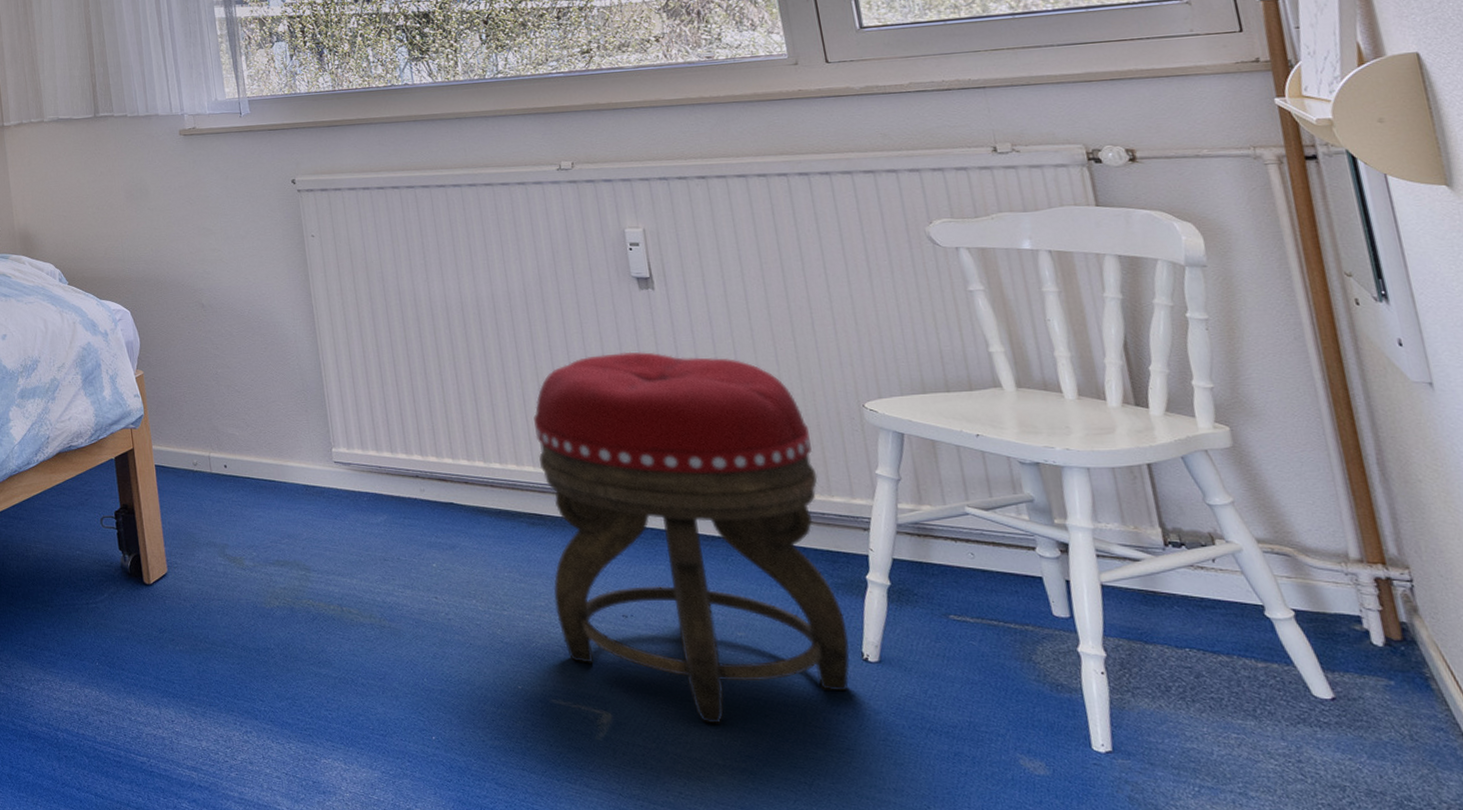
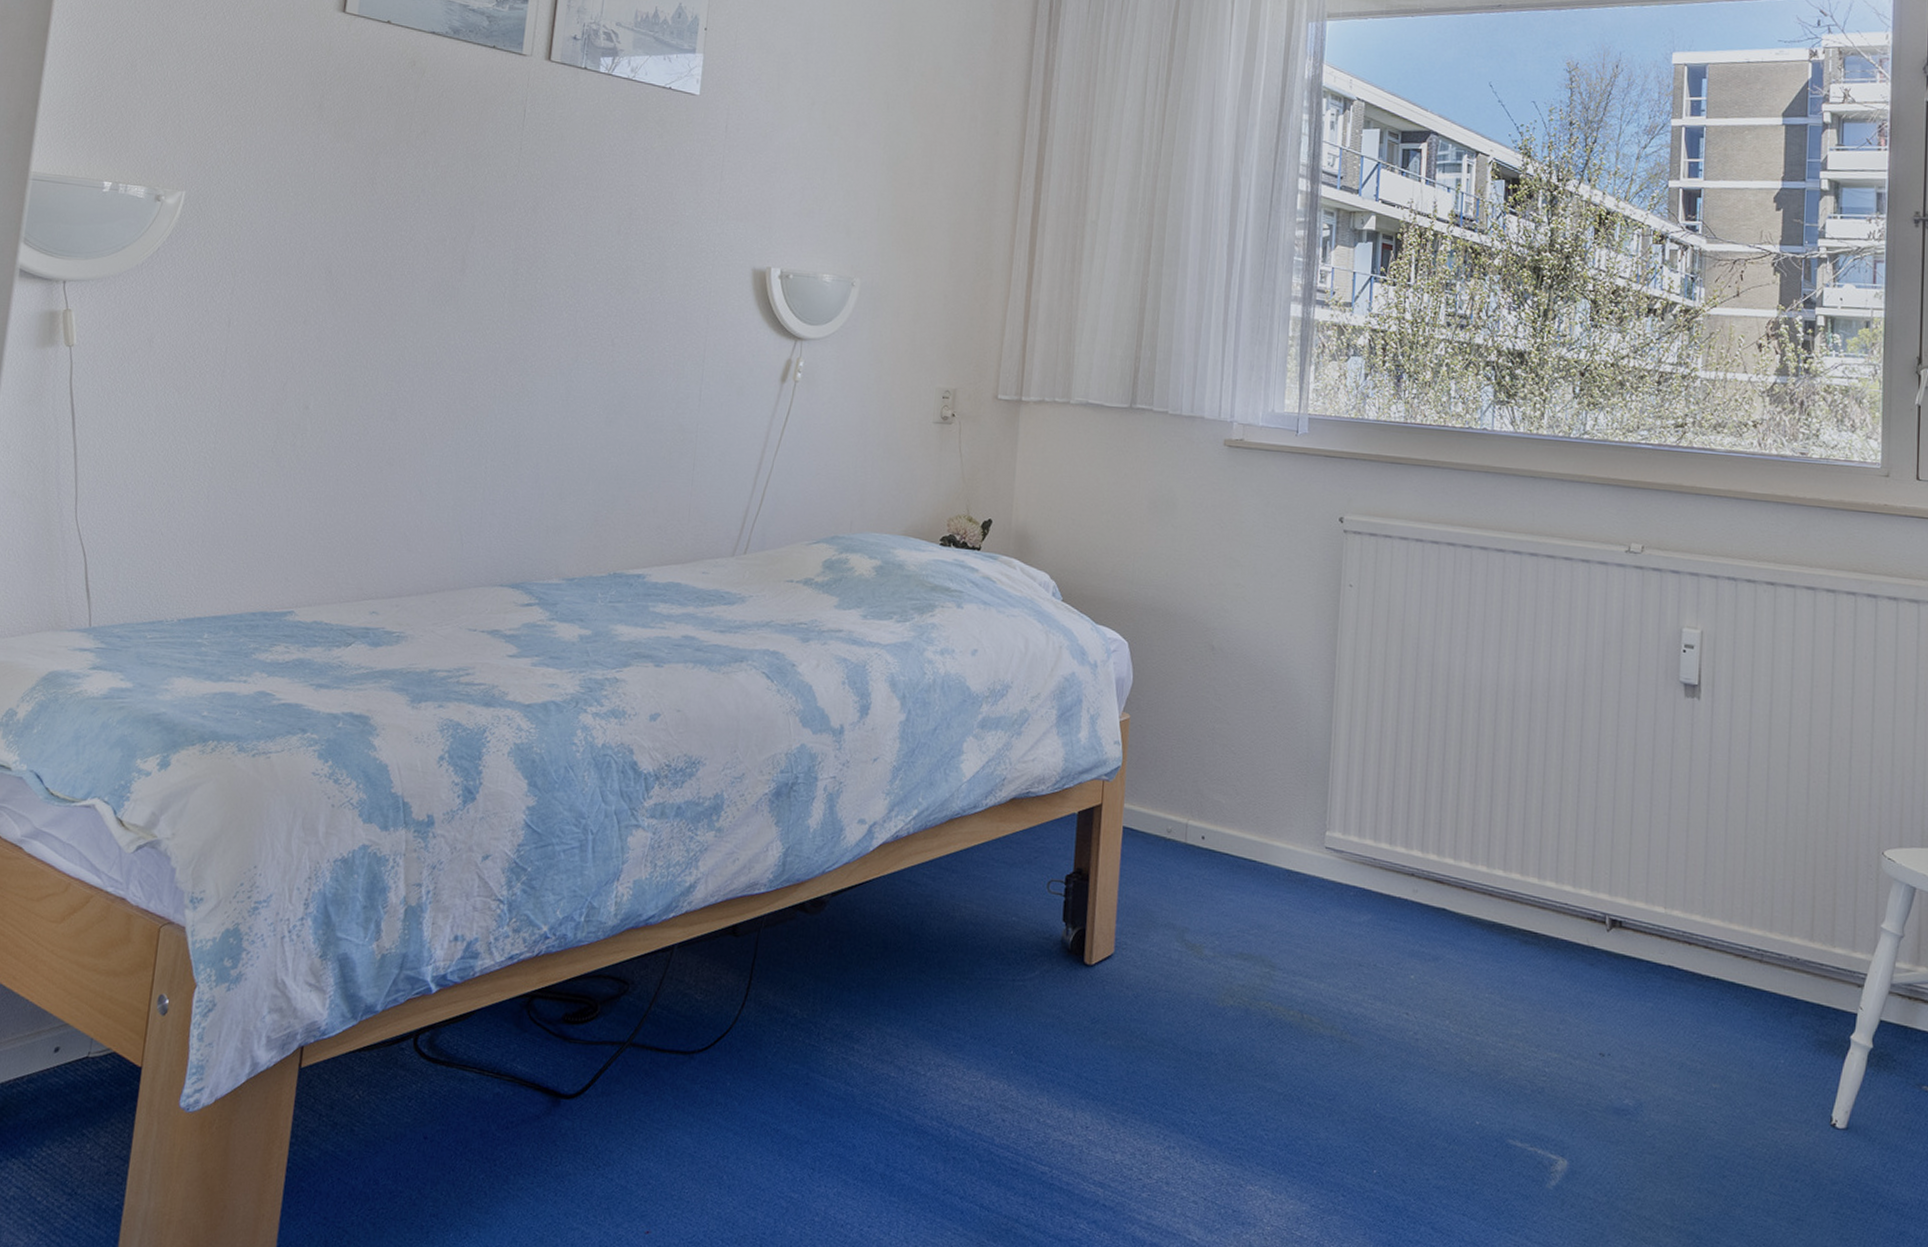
footstool: present [533,351,850,724] -> none [1531,763,1824,1182]

